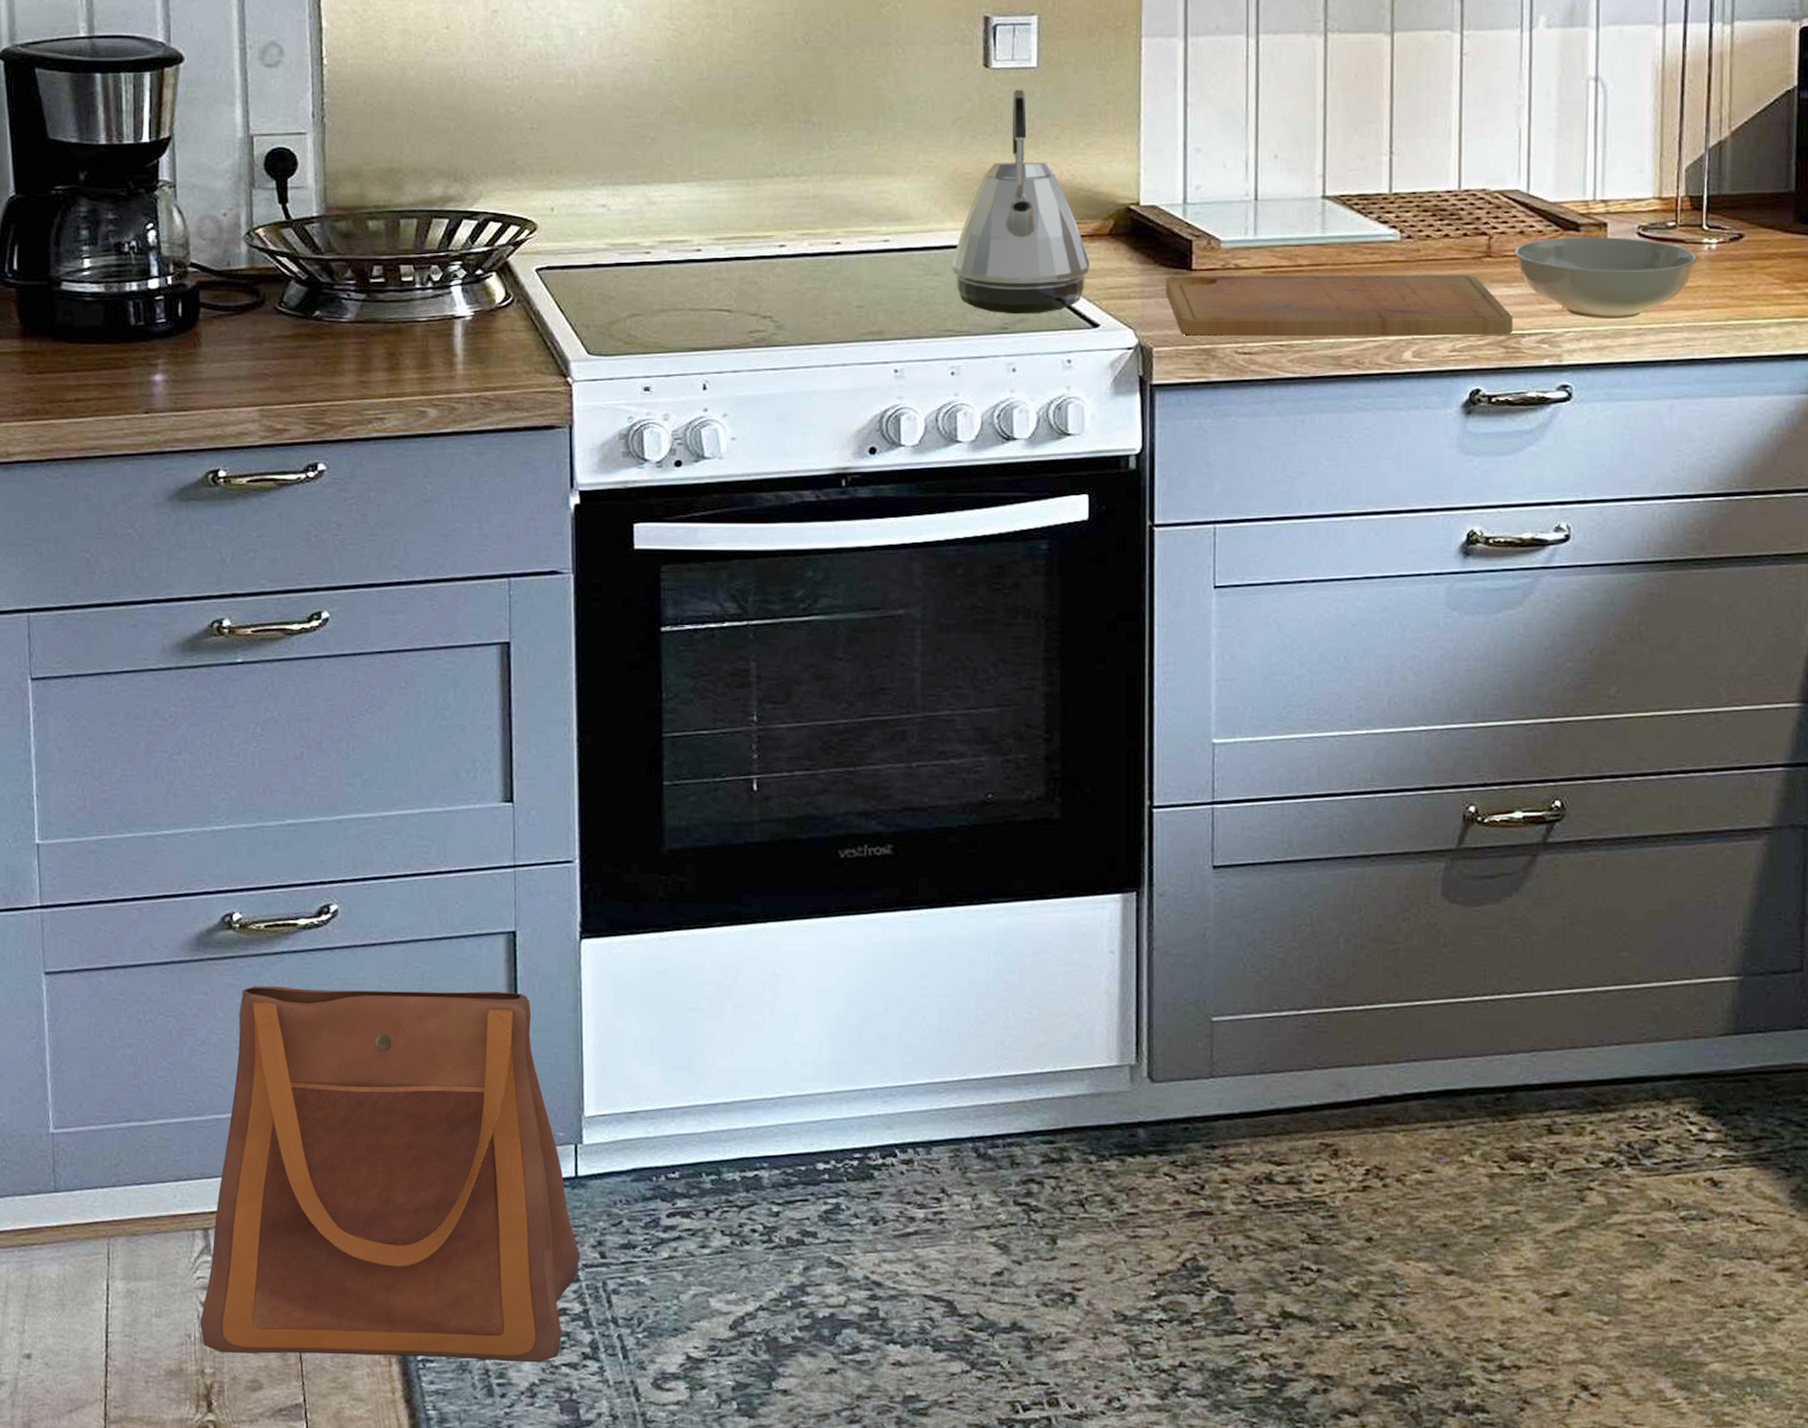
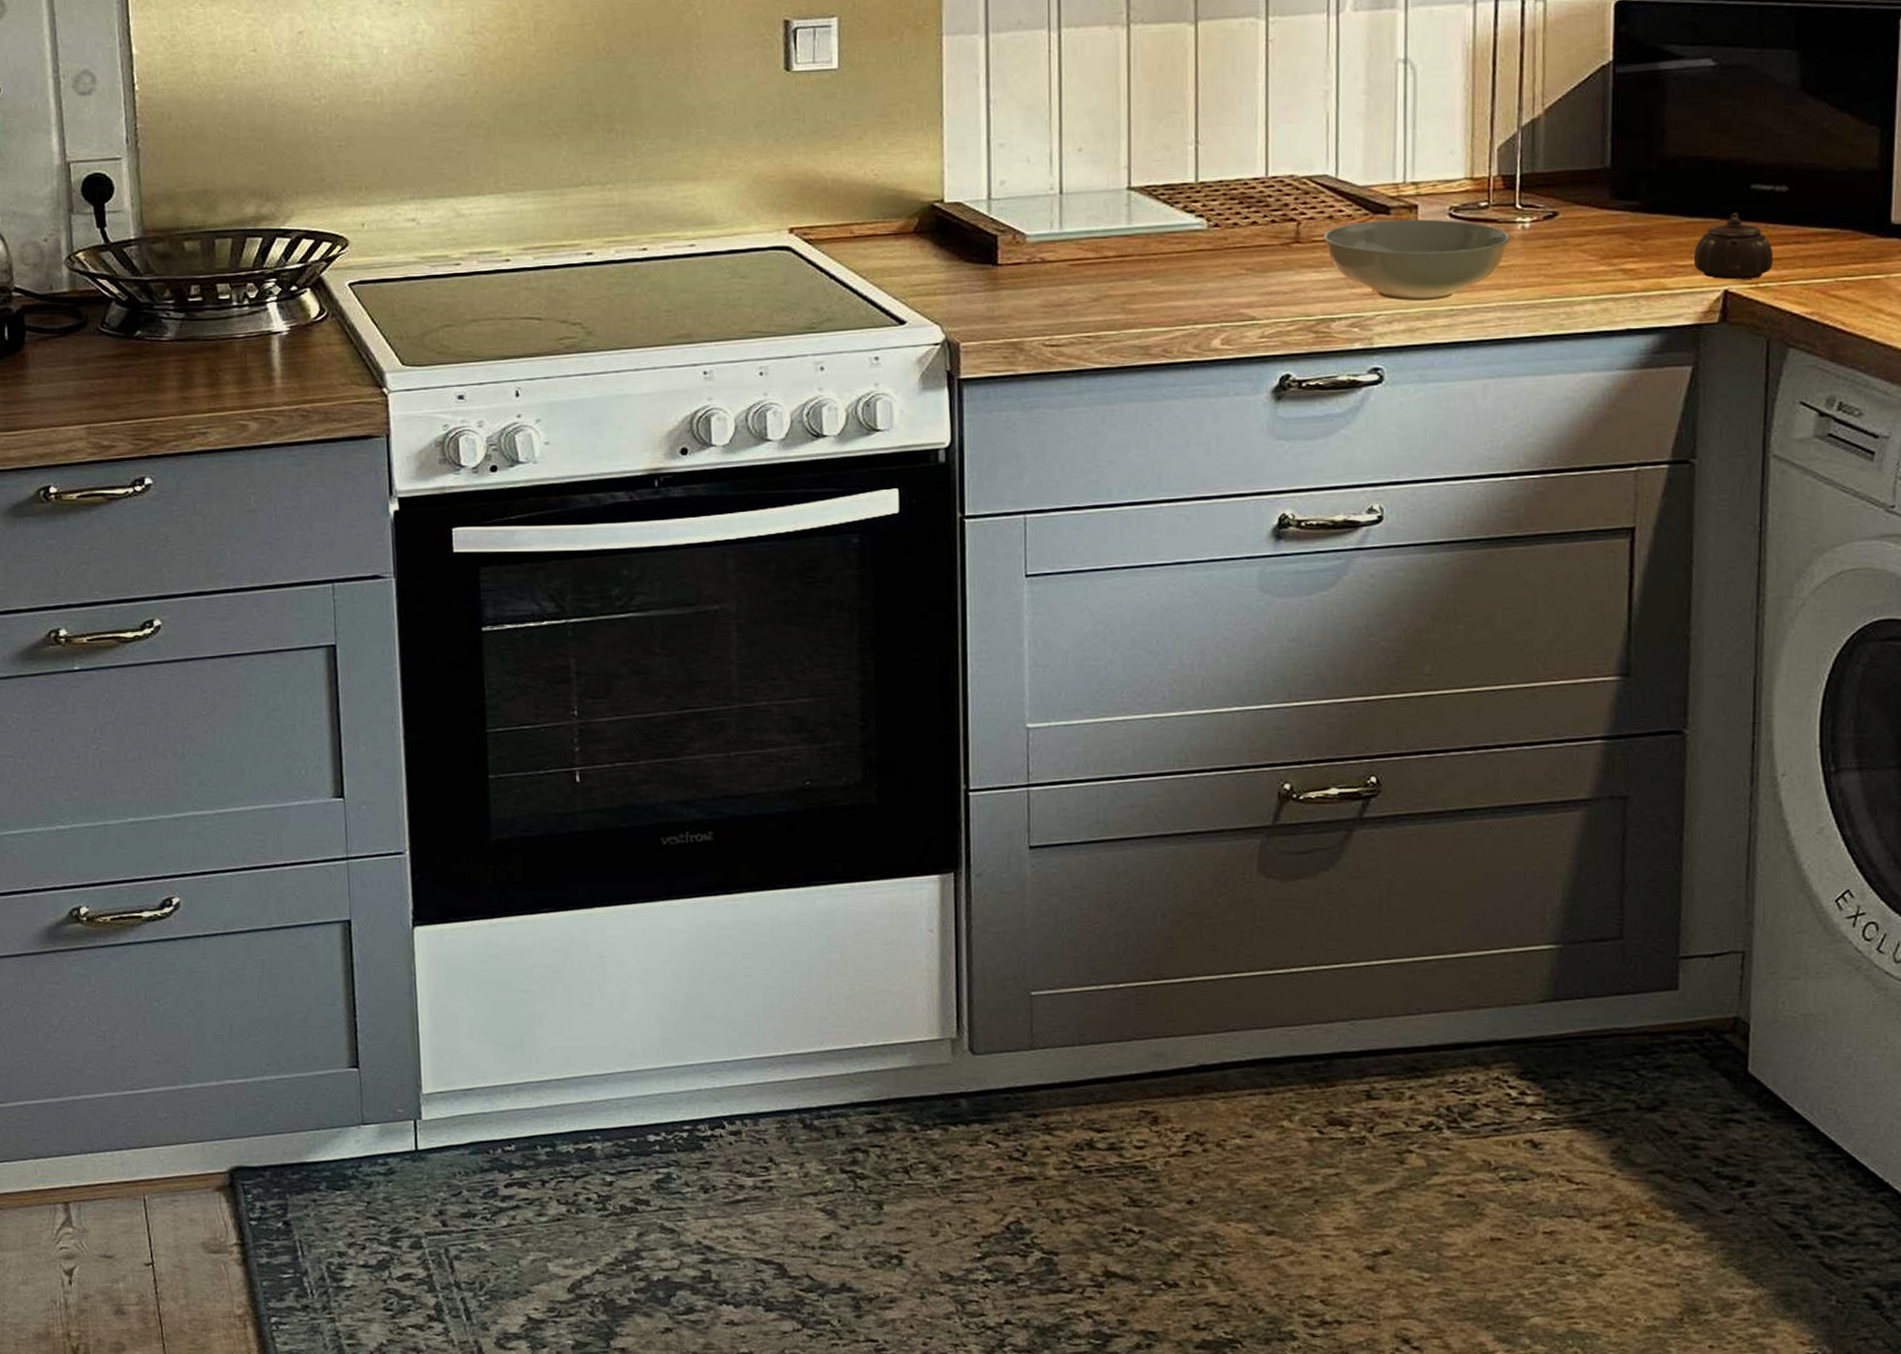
shopping bag: present [200,986,581,1363] -> none [64,976,423,1325]
kettle: present [951,89,1090,314] -> none [757,91,896,314]
cutting board: present [1165,274,1513,337] -> none [971,261,1323,331]

